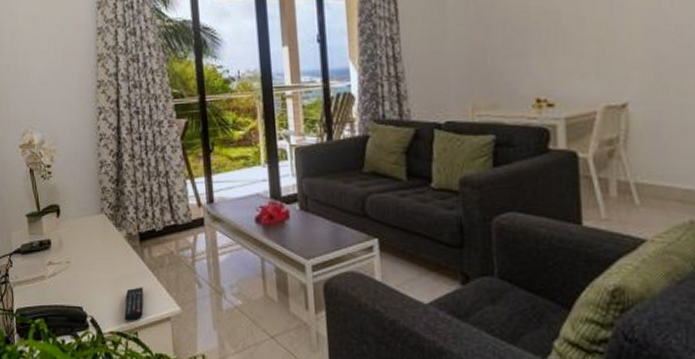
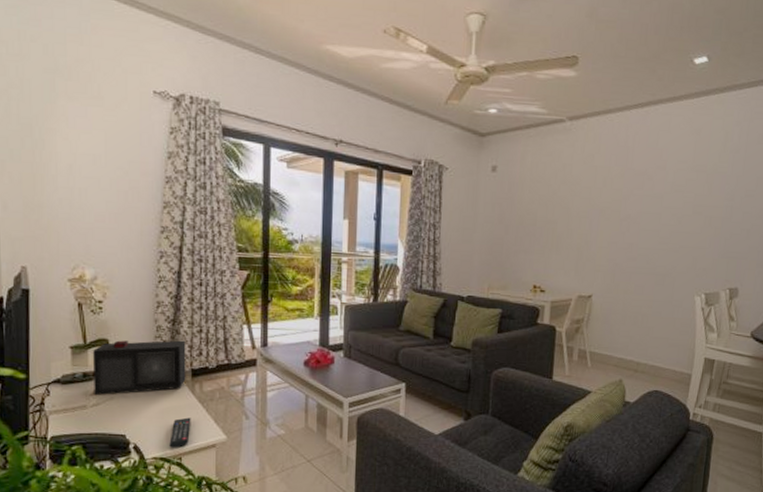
speaker: none [46,201,135,264] -> present [93,340,186,395]

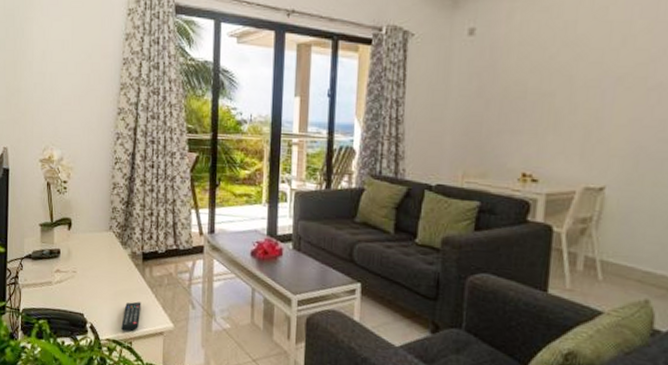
speaker: present [93,340,186,395] -> none [58,220,138,273]

